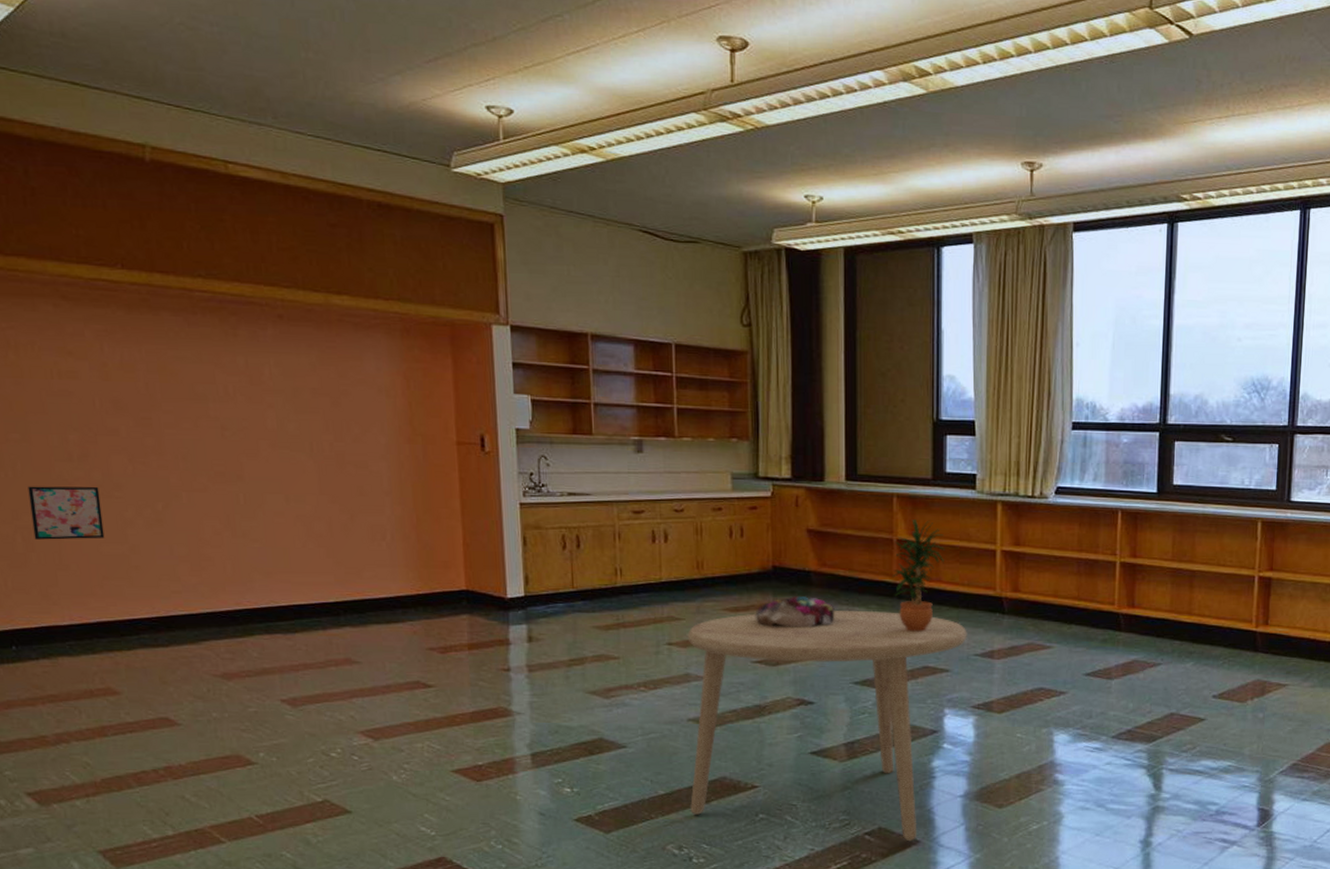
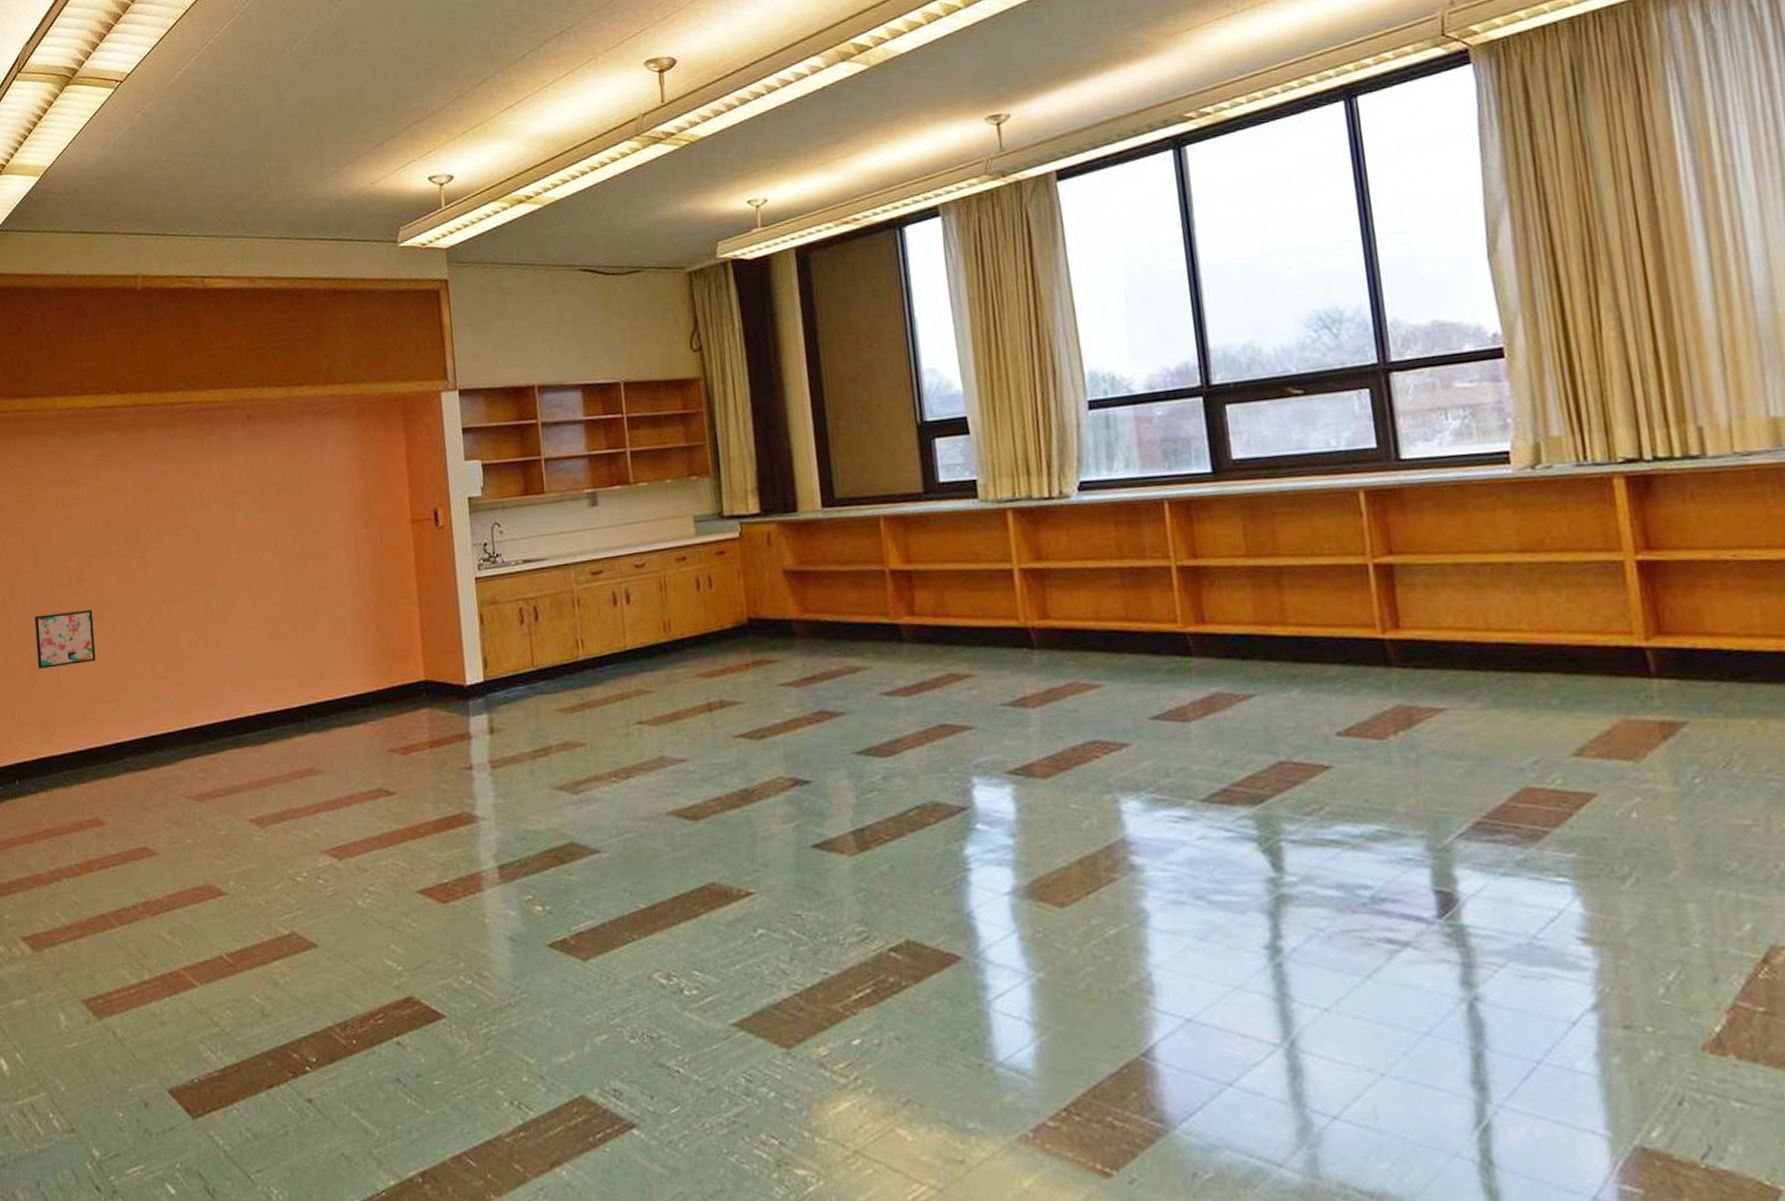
dining table: present [687,610,967,841] -> none [659,660,990,957]
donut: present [755,596,835,628] -> none [732,651,826,692]
potted plant: present [891,519,946,632] -> none [887,542,950,682]

